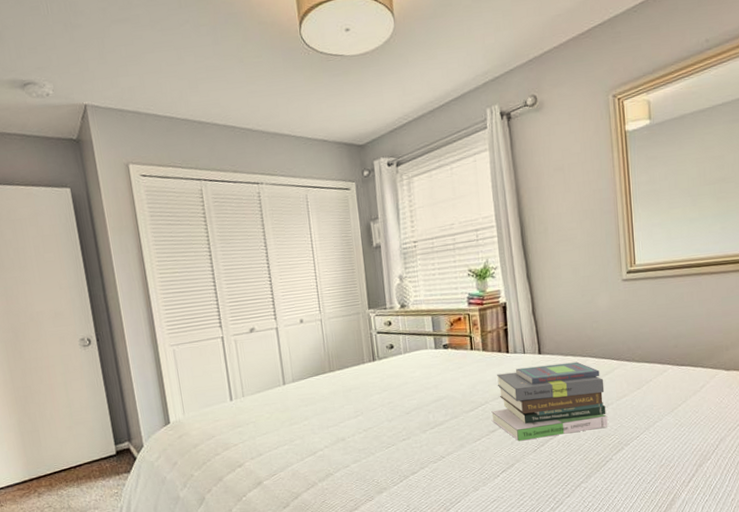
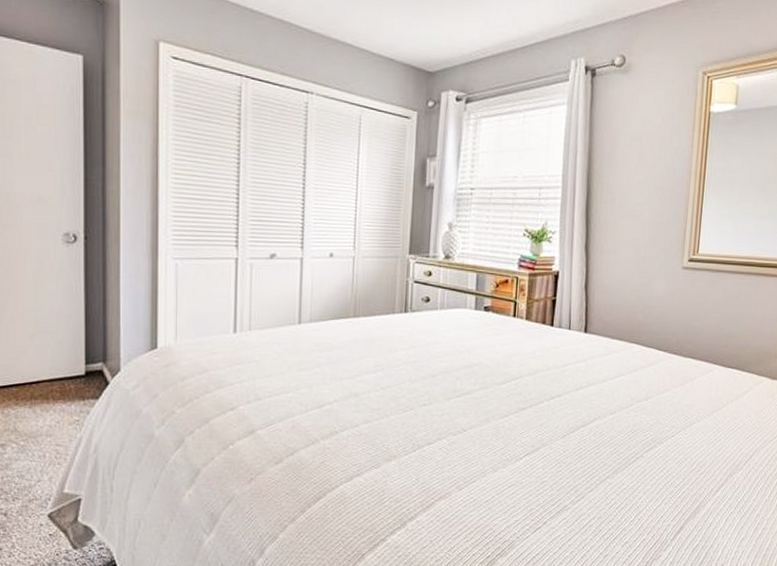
books: present [491,361,608,442] -> none [524,344,647,424]

